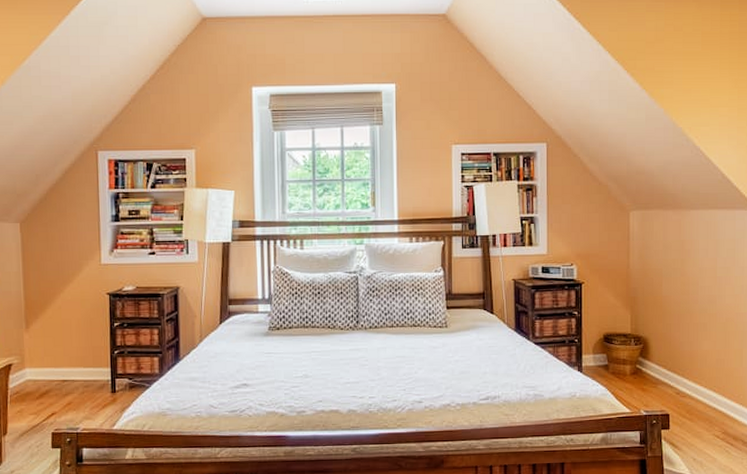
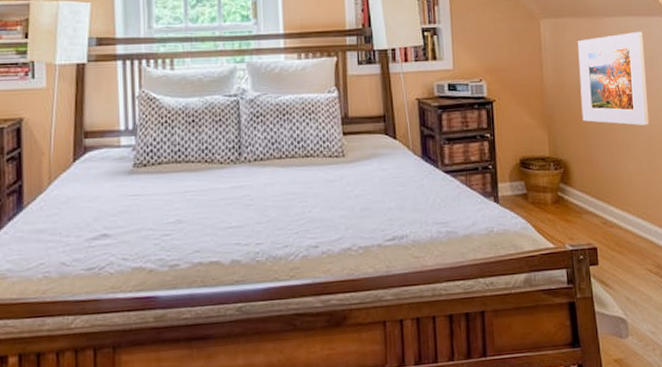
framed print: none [663,224,727,308] -> present [578,32,650,125]

